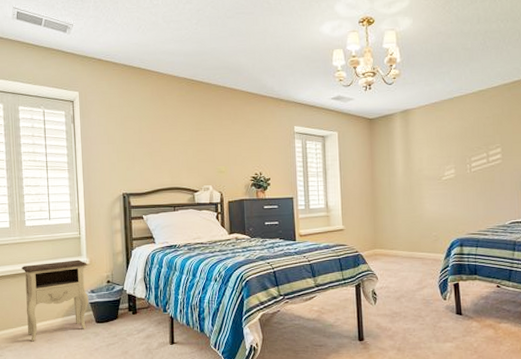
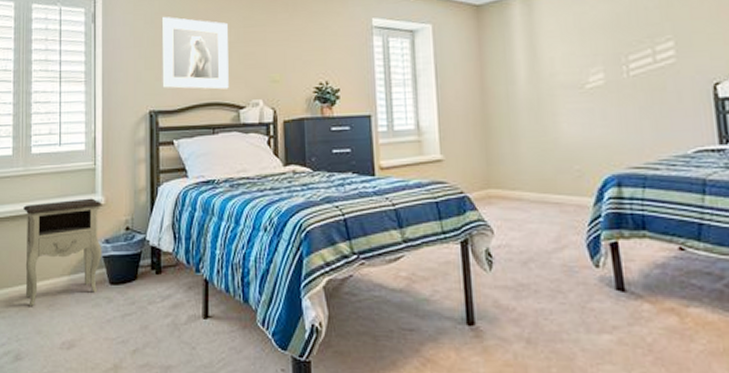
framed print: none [130,119,186,178] -> present [161,16,229,90]

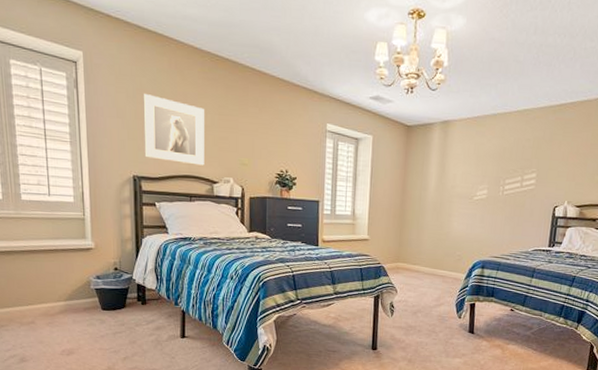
nightstand: present [23,198,102,307] -> none [17,242,94,323]

